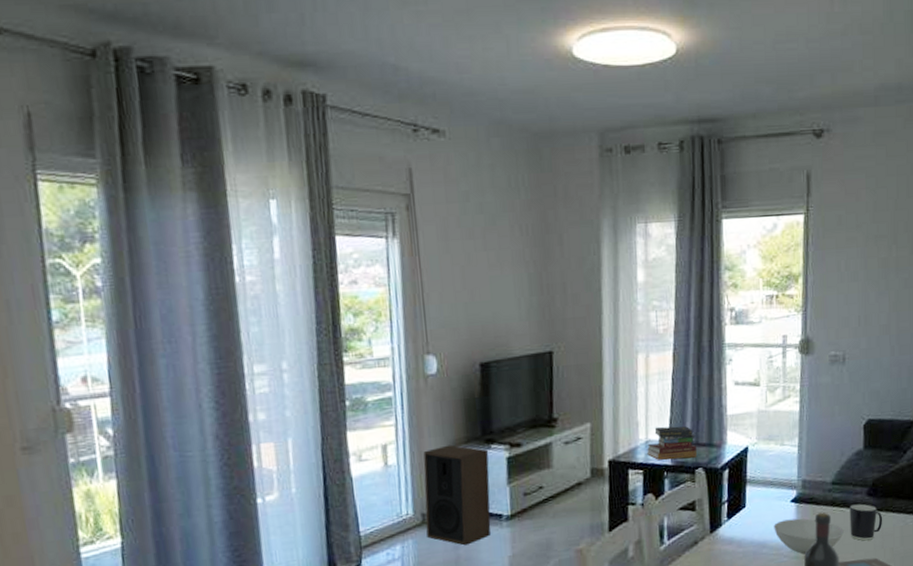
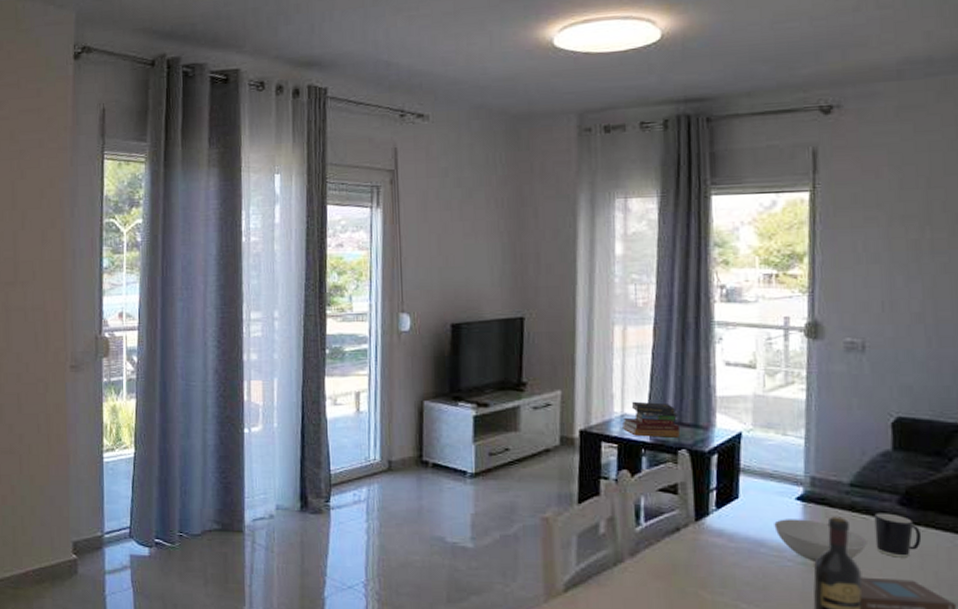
speaker: present [423,444,491,546] -> none [391,398,456,497]

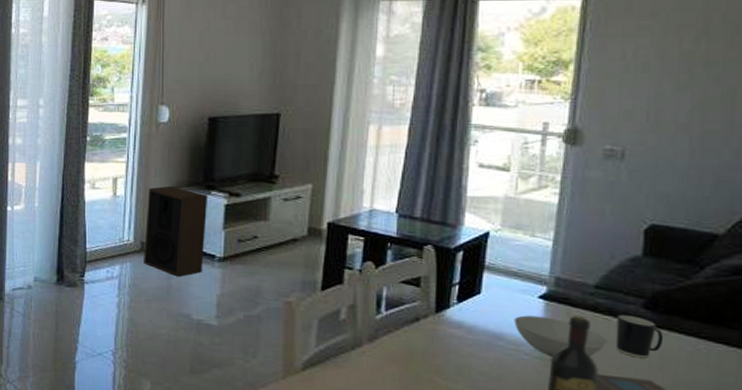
speaker: none [391,398,456,497] -> present [144,185,209,277]
books: present [622,401,681,437] -> none [370,197,428,234]

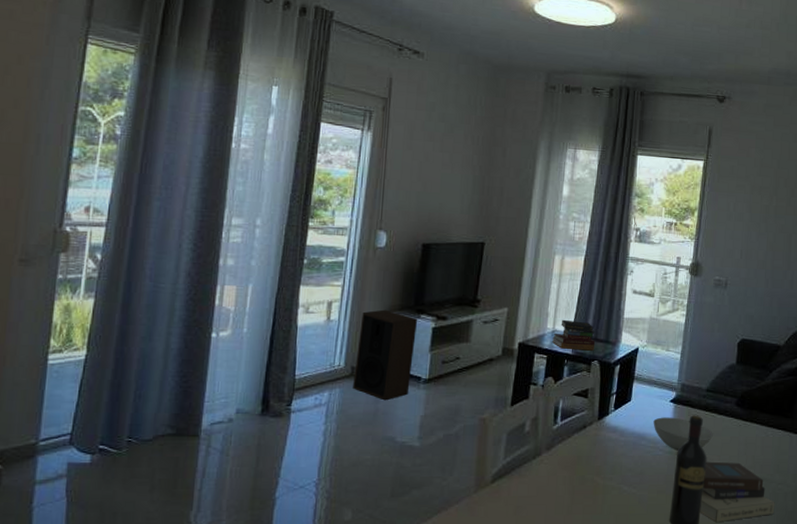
books: none [370,197,428,234] -> present [552,319,596,351]
mug: present [615,314,664,359] -> none [718,412,748,446]

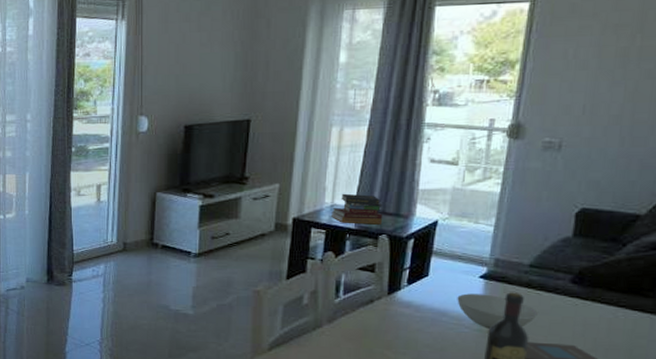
speaker: present [353,309,418,401] -> none [126,190,185,273]

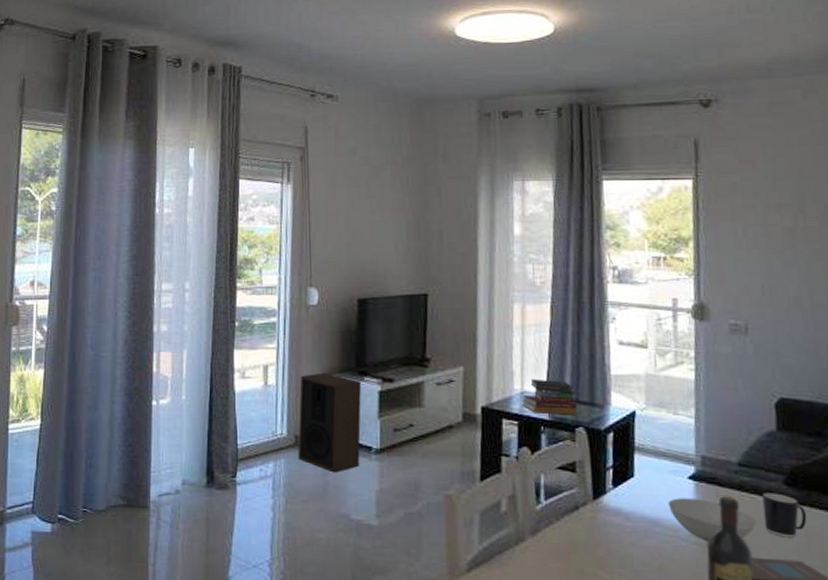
speaker: none [126,190,185,273] -> present [298,372,362,473]
mug: none [545,289,588,327] -> present [762,492,807,538]

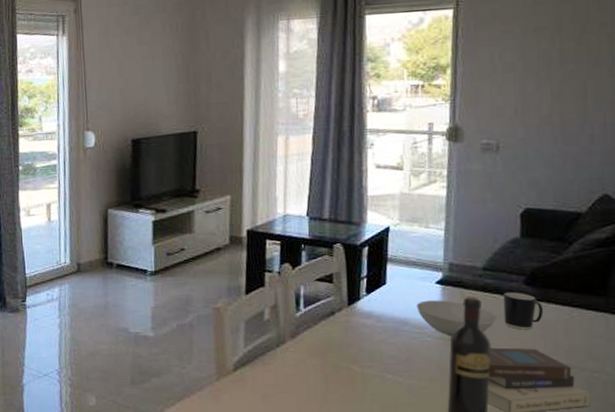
speaker: present [298,372,362,473] -> none [80,207,137,294]
books: present [522,378,578,415] -> none [285,202,336,234]

